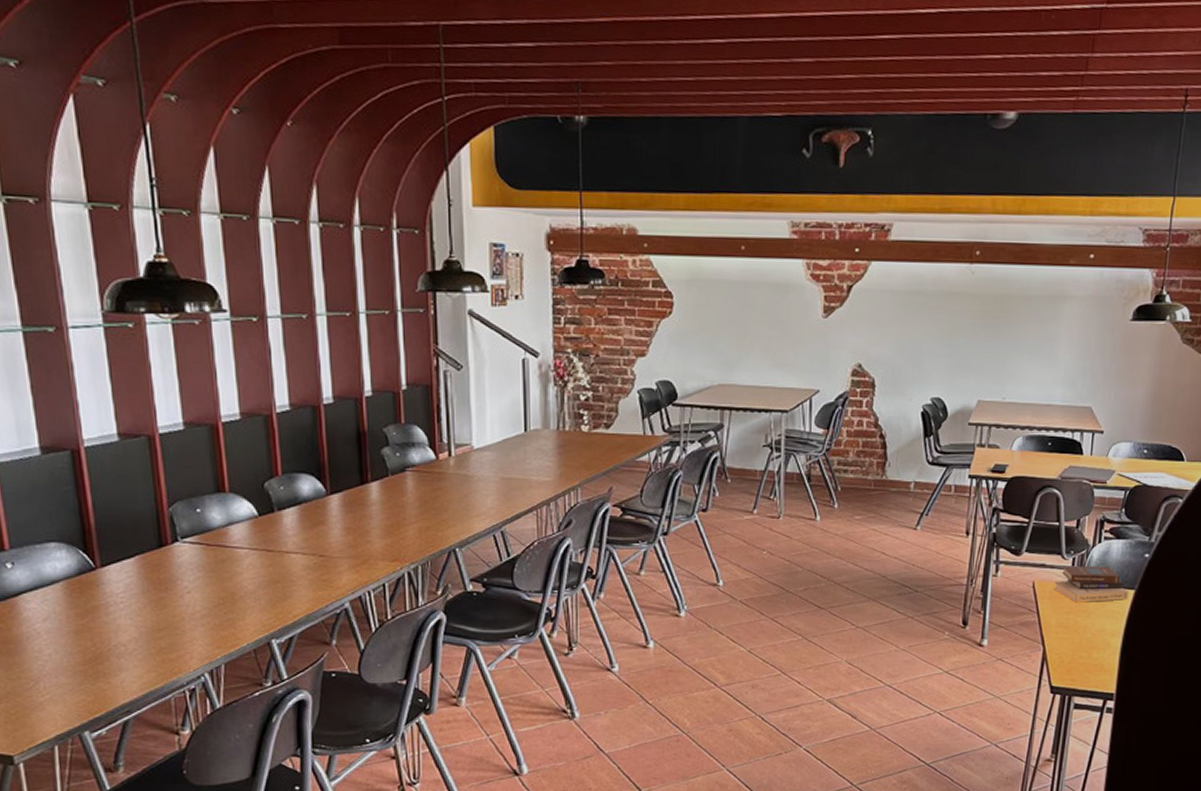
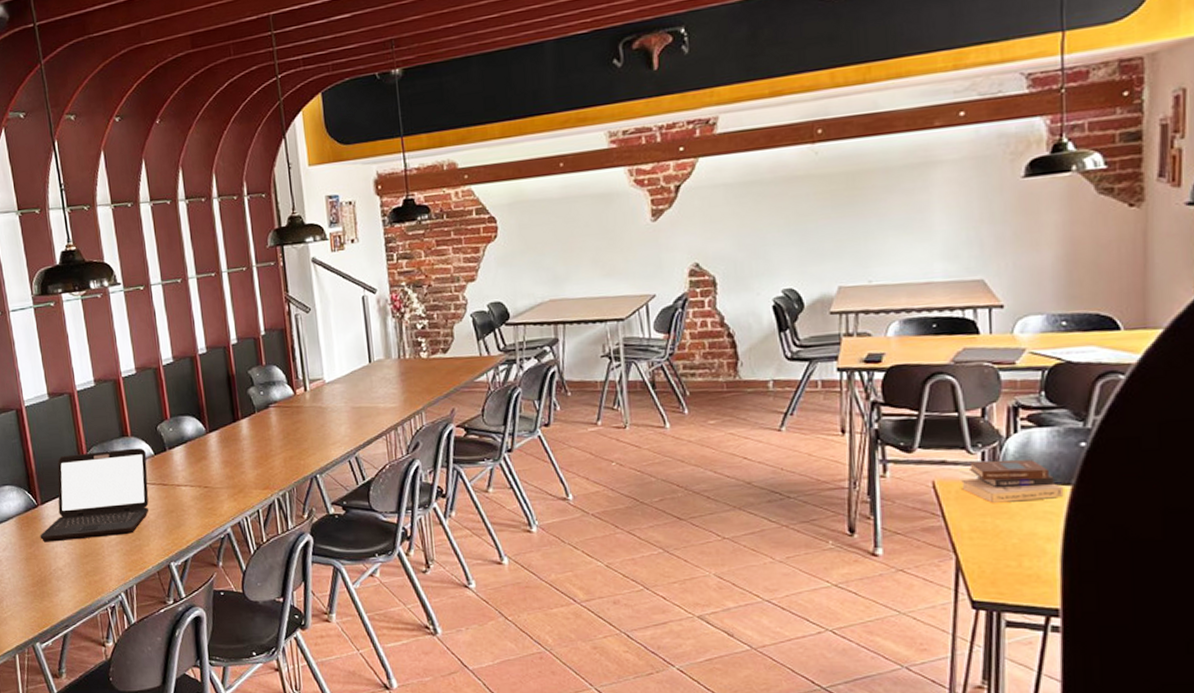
laptop: none [97,506,249,613] -> present [40,447,149,543]

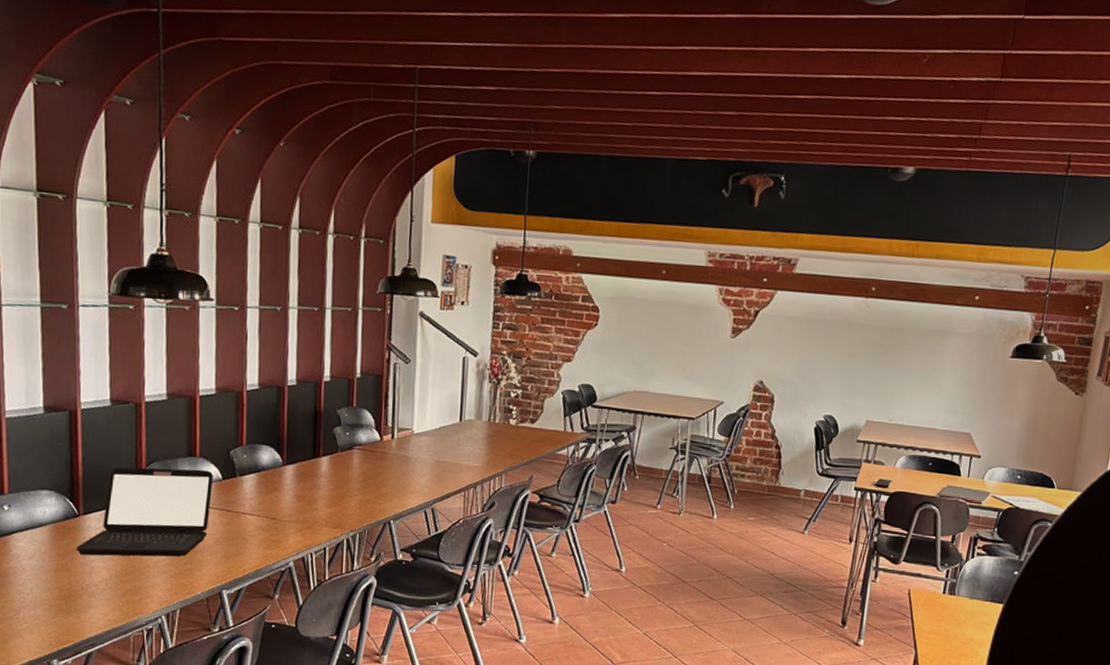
books: present [961,460,1064,504] -> none [928,577,998,613]

